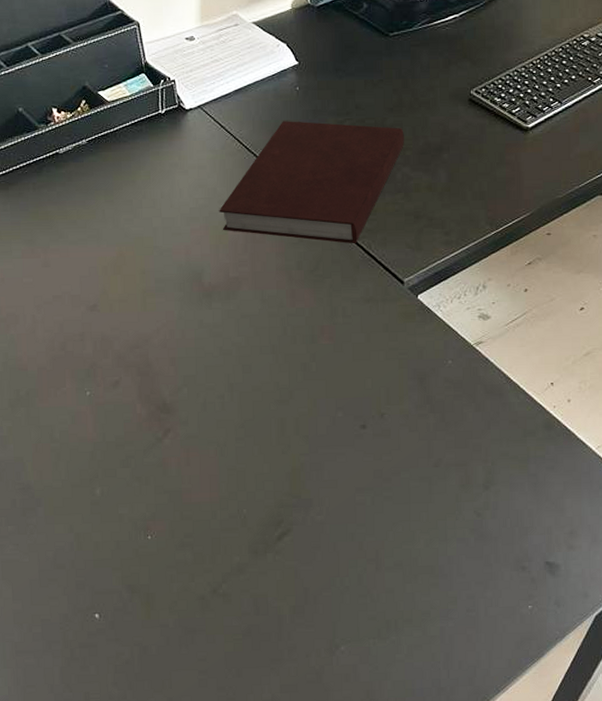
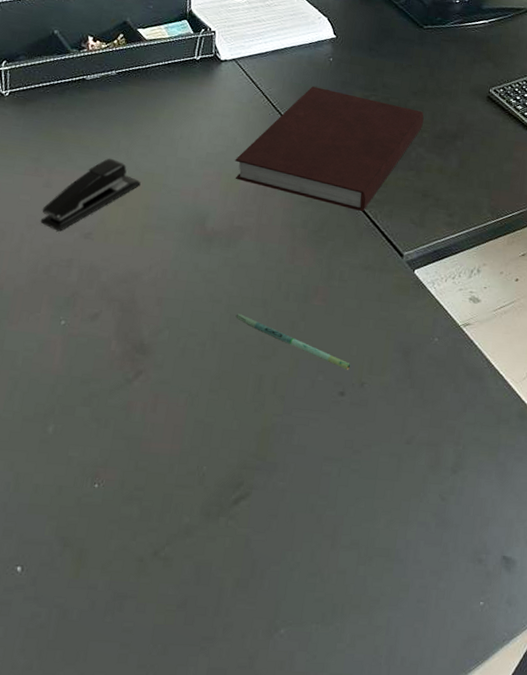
stapler: none [46,228,132,308] -> present [40,158,141,232]
pen: none [249,363,368,403] -> present [236,314,351,370]

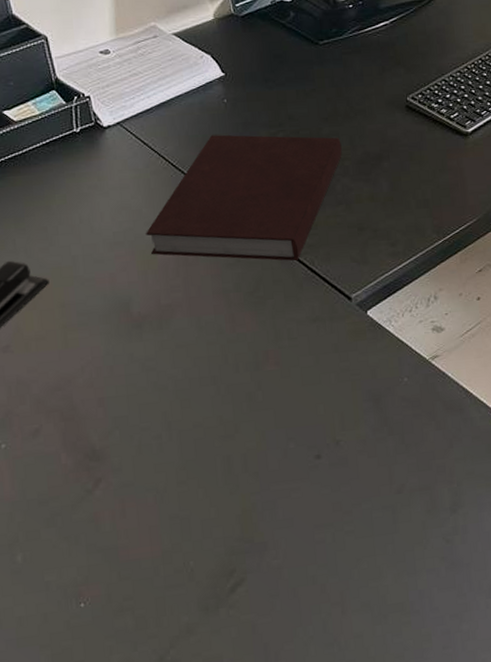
pen: present [236,314,351,370] -> none [188,397,321,431]

